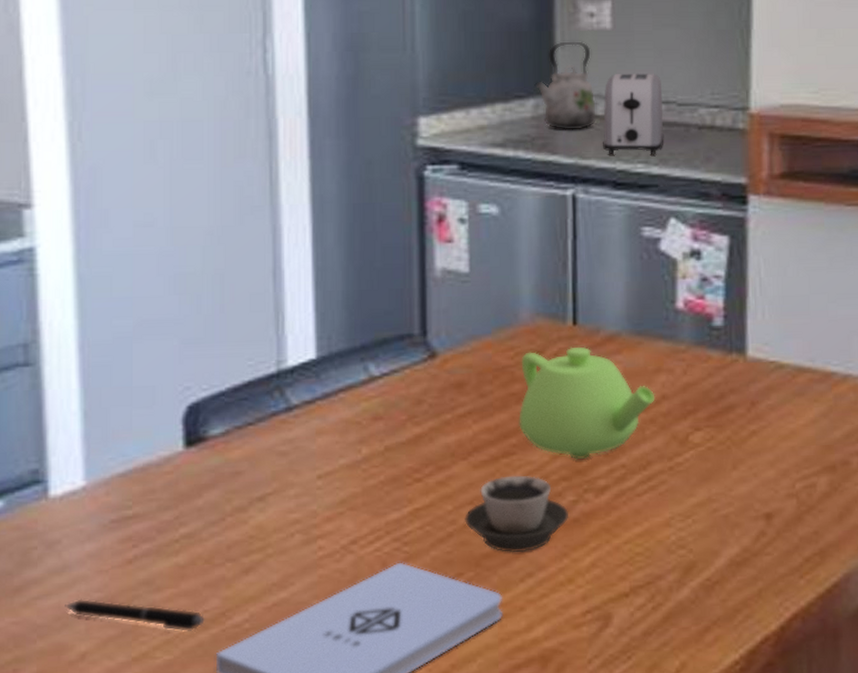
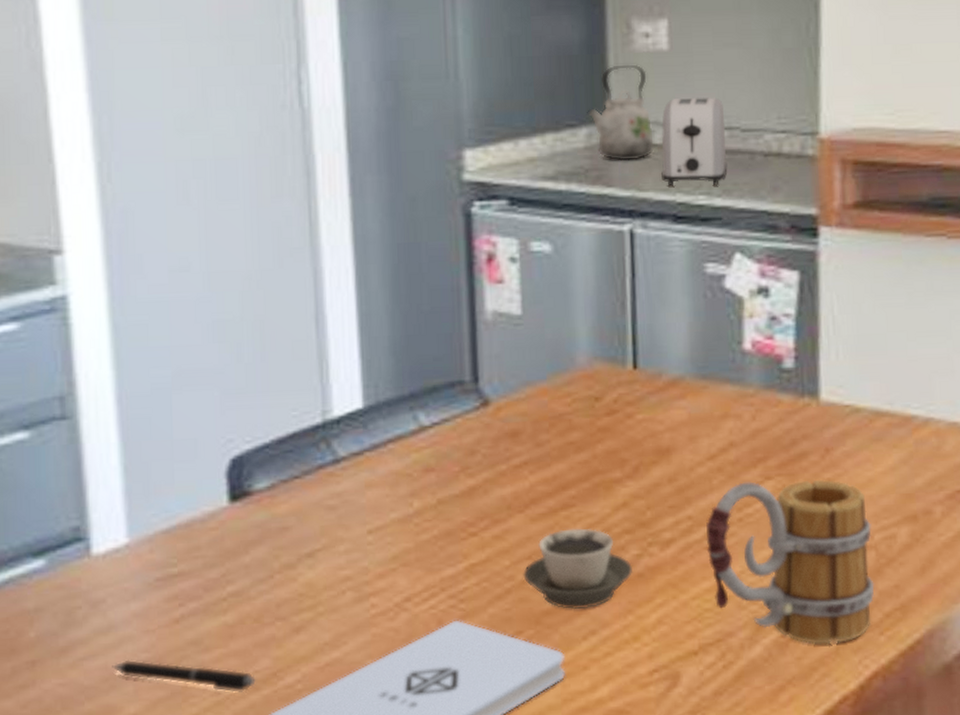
teapot: present [518,346,656,460] -> none [577,391,723,512]
mug: none [638,431,796,588] -> present [706,479,875,645]

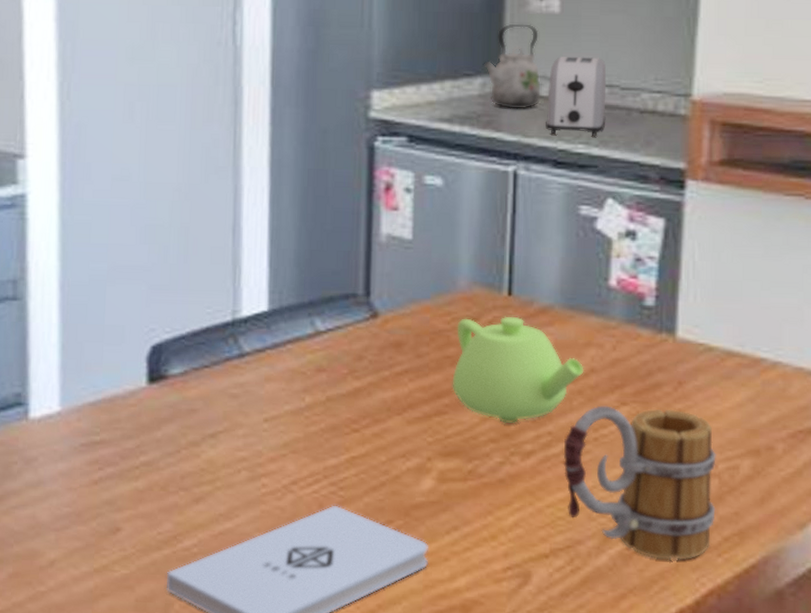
pen: present [112,659,256,694] -> none [38,511,158,551]
cup: present [523,528,634,610] -> none [397,433,496,507]
teapot: none [577,391,723,512] -> present [452,316,584,424]

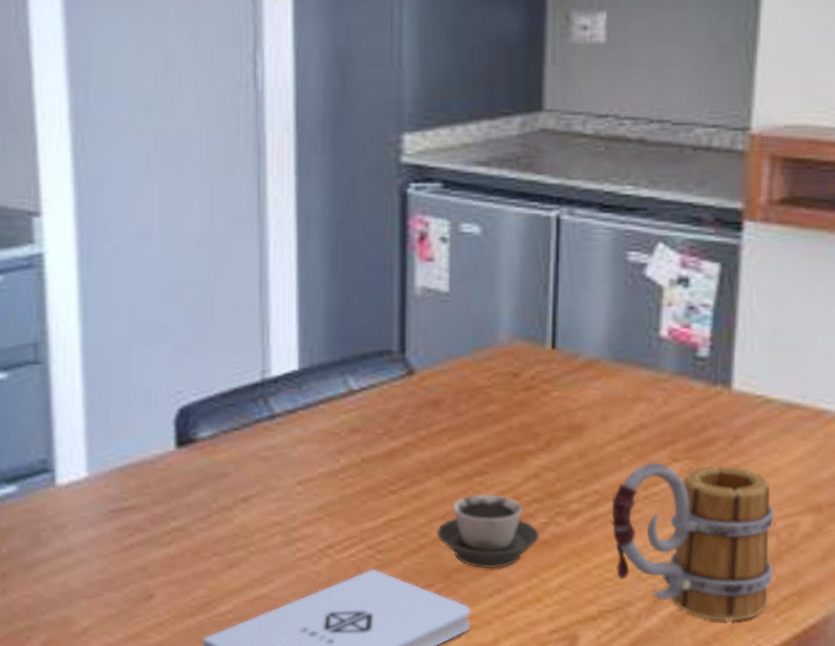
cup: none [397,433,496,507] -> present [437,494,540,569]
teapot: present [452,316,584,424] -> none [493,370,633,483]
kettle: present [483,23,542,109] -> none [522,56,586,149]
toaster: present [546,56,607,136] -> none [591,89,657,176]

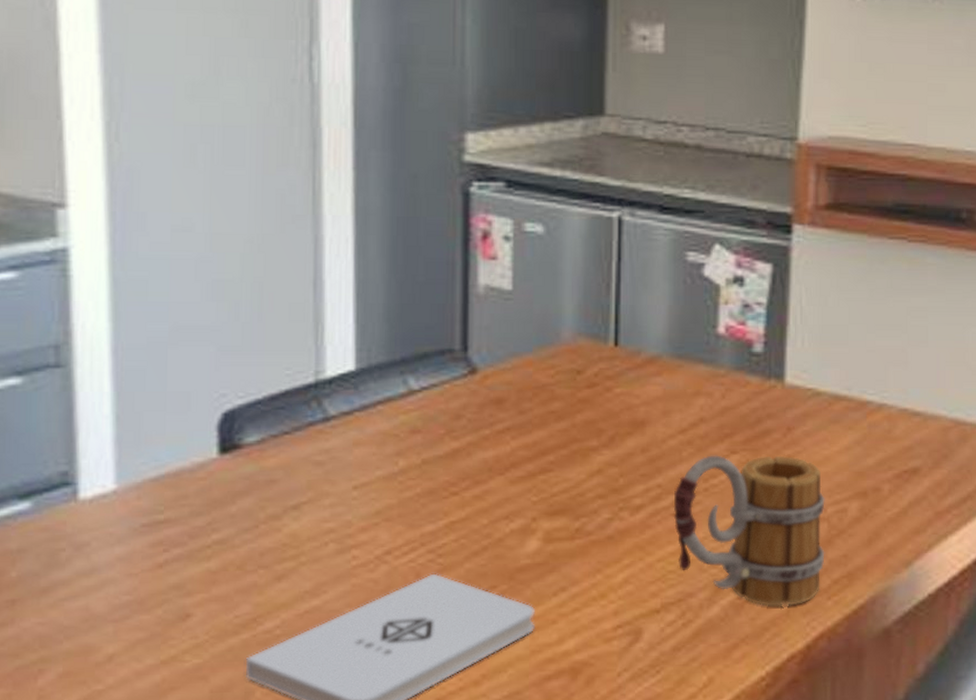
cup: present [437,494,540,569] -> none [500,492,604,568]

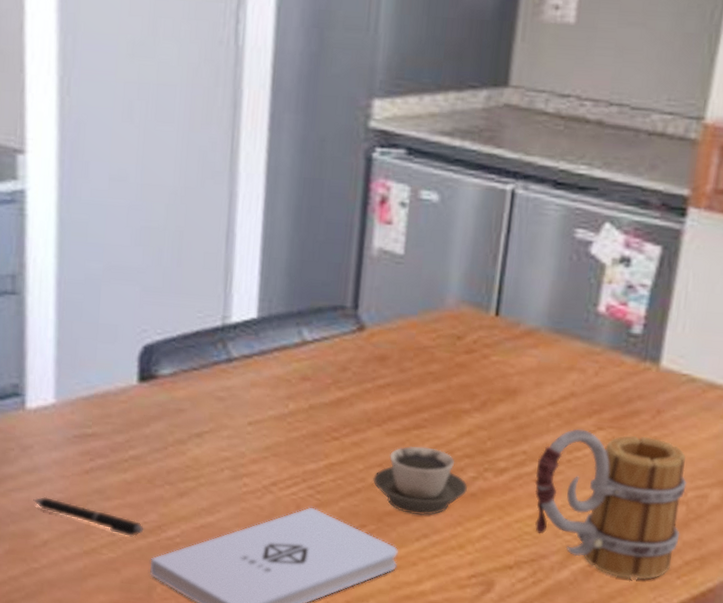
pen: none [93,601,235,637] -> present [33,496,144,538]
cup: none [500,492,604,568] -> present [373,445,468,516]

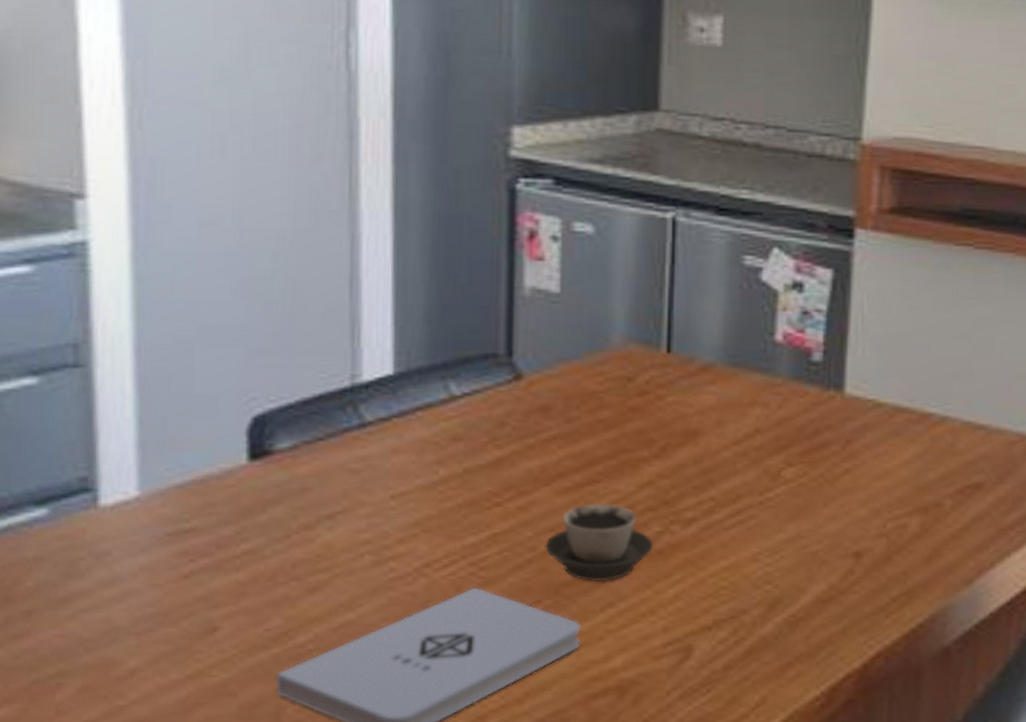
pen: present [33,496,144,538] -> none [114,613,266,651]
mug: present [534,428,687,580] -> none [726,467,885,625]

